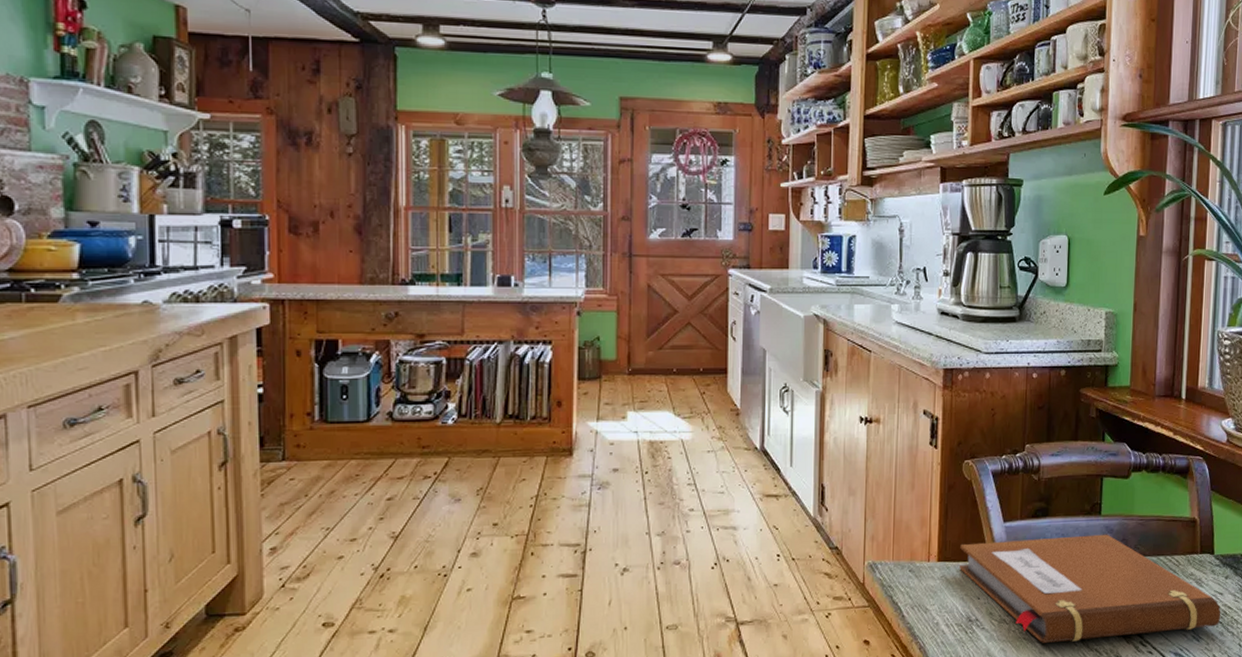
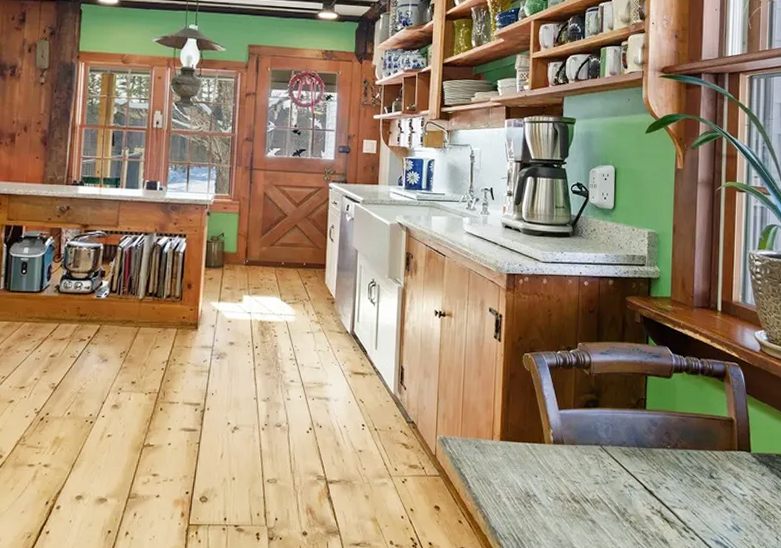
notebook: present [959,534,1221,643] -> none [519,426,759,523]

